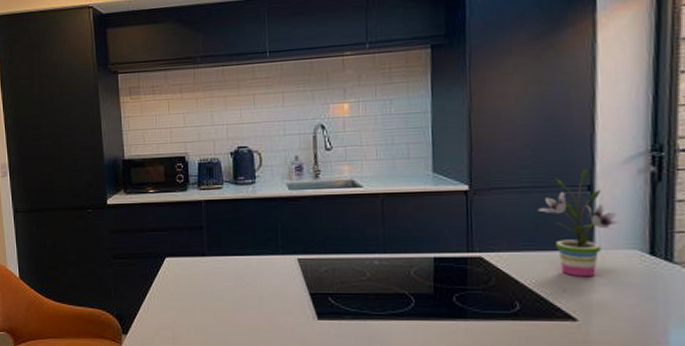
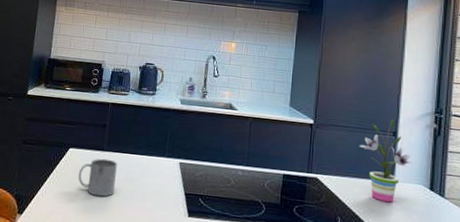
mug: none [180,265,225,307] -> present [78,158,117,197]

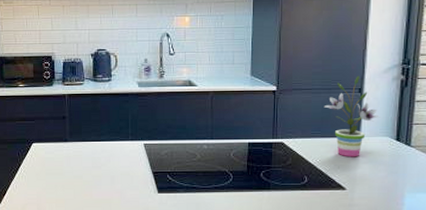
mug: present [78,158,117,197] -> none [45,149,83,185]

